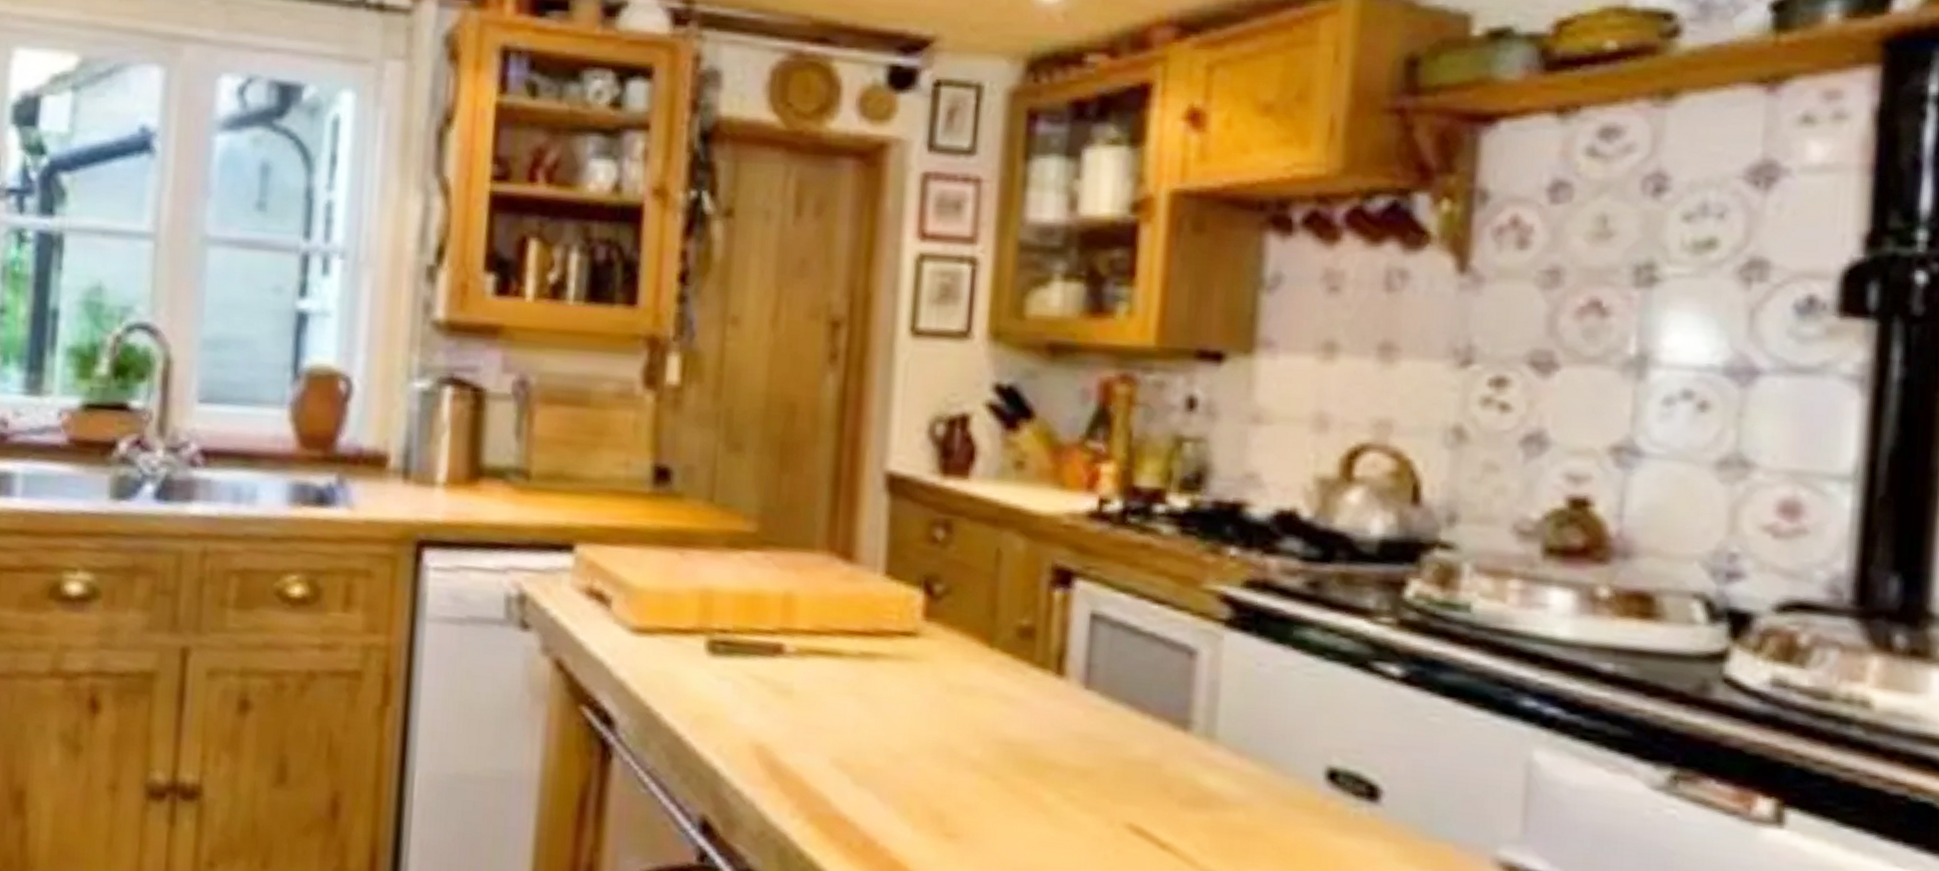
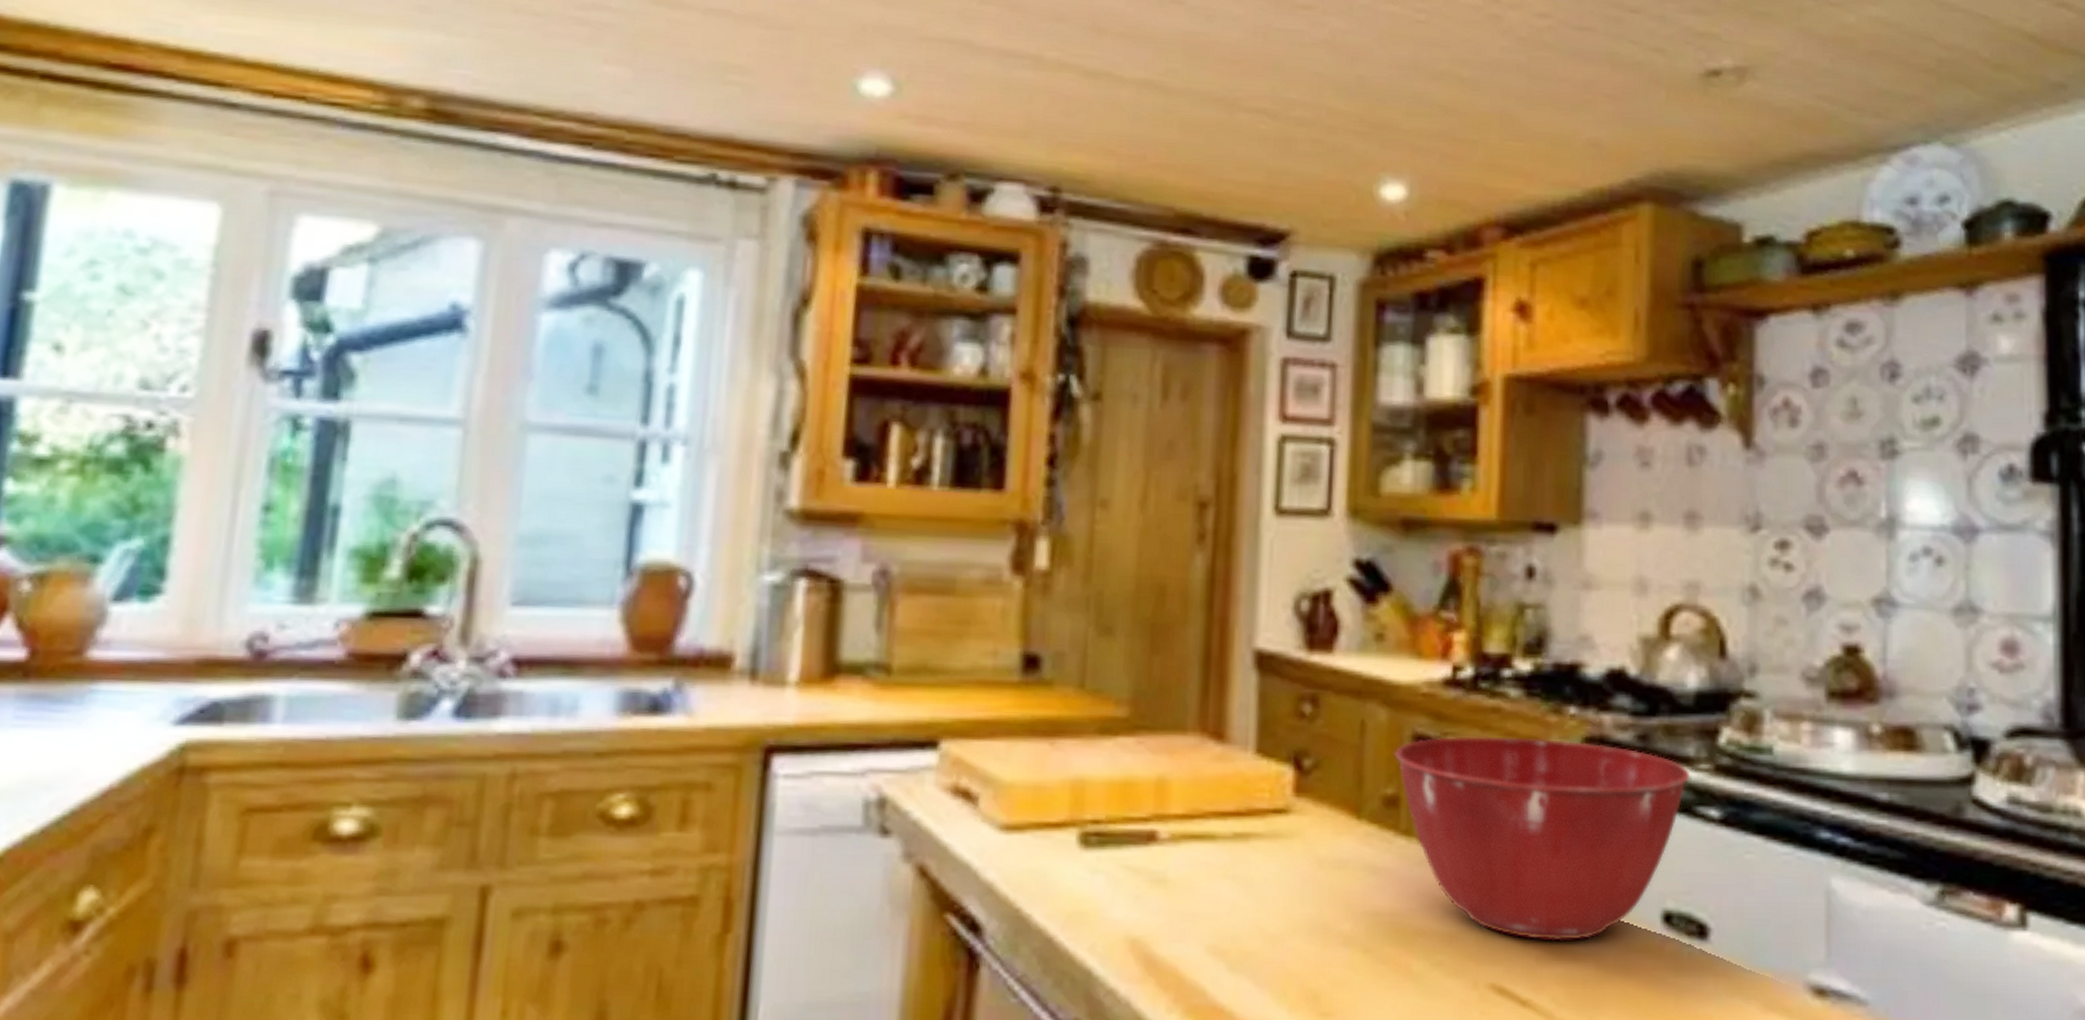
mixing bowl: none [1031,570,1369,789] -> present [1393,736,1690,941]

